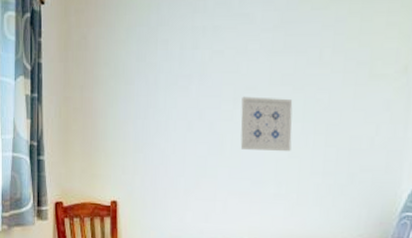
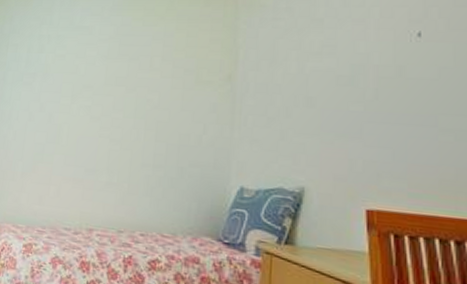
wall art: present [240,96,293,151] -> none [76,93,126,143]

